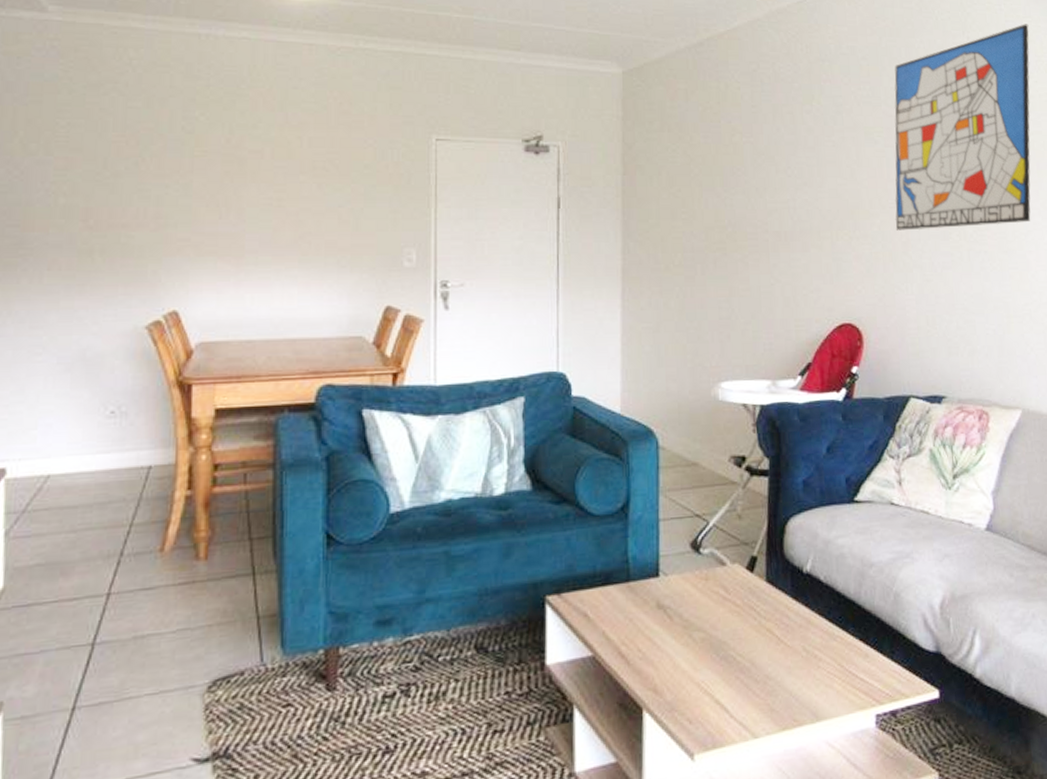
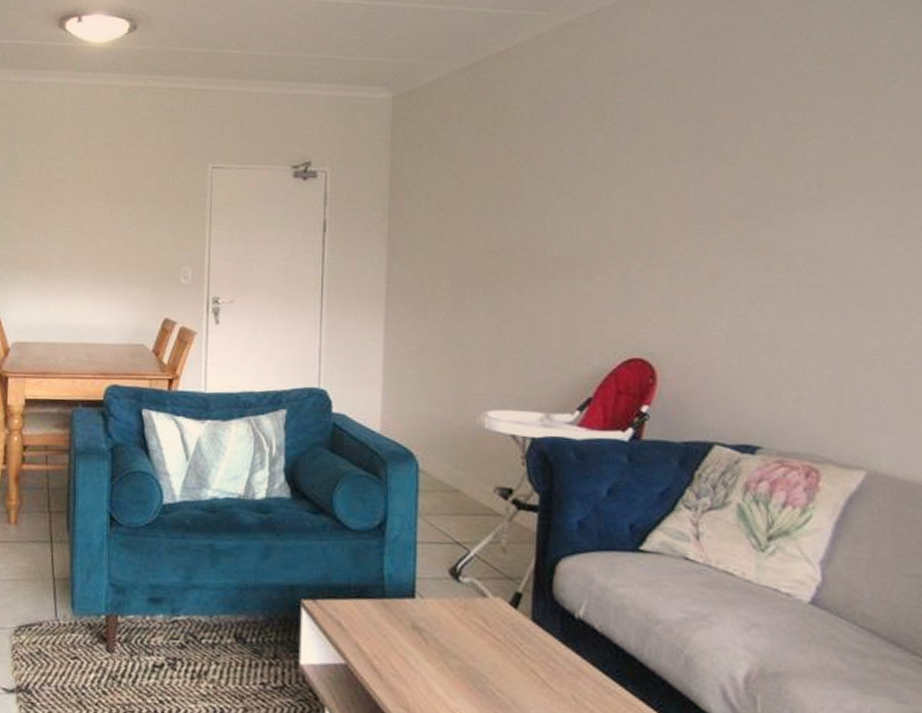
wall art: present [894,24,1031,231] -> none [702,17,896,259]

